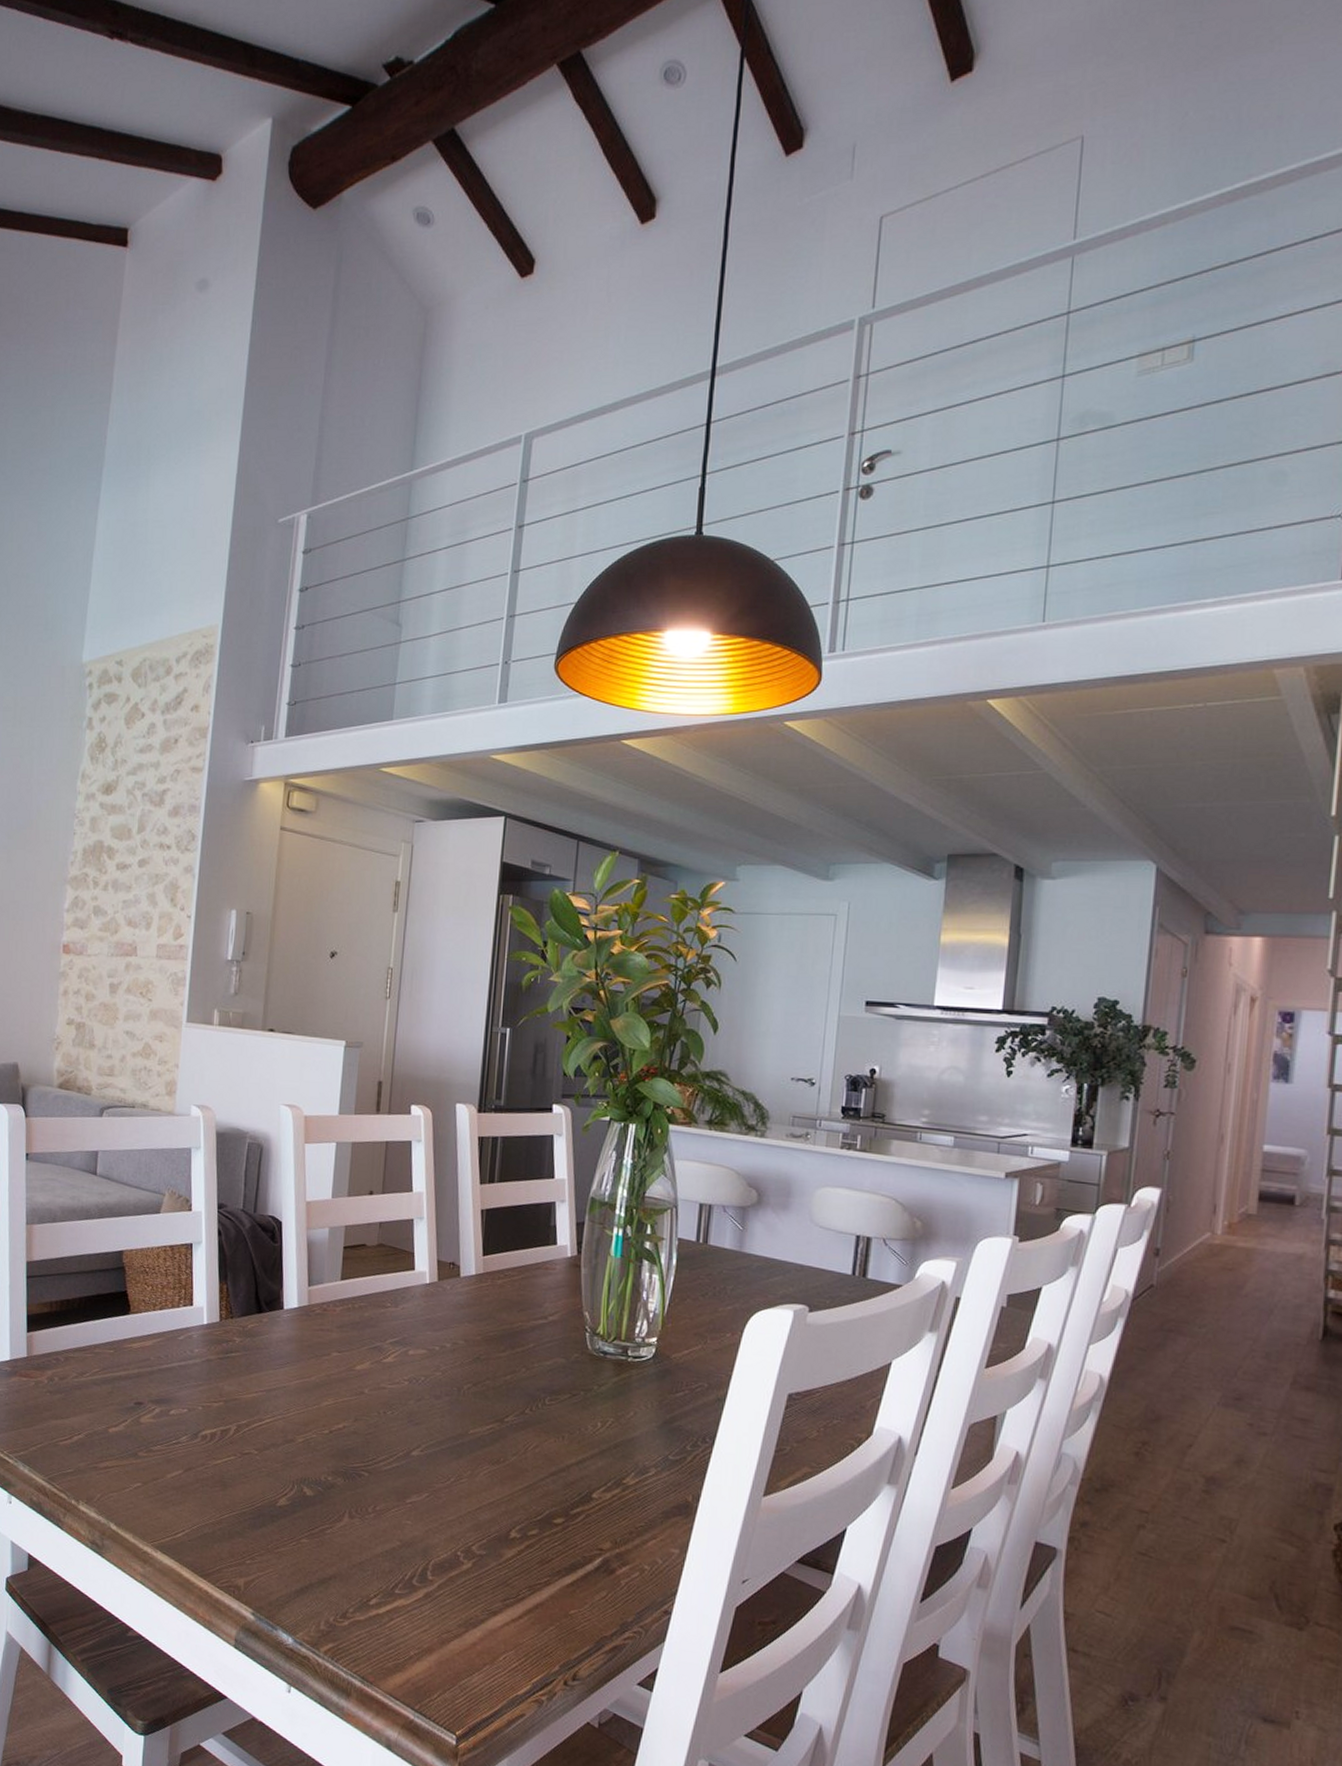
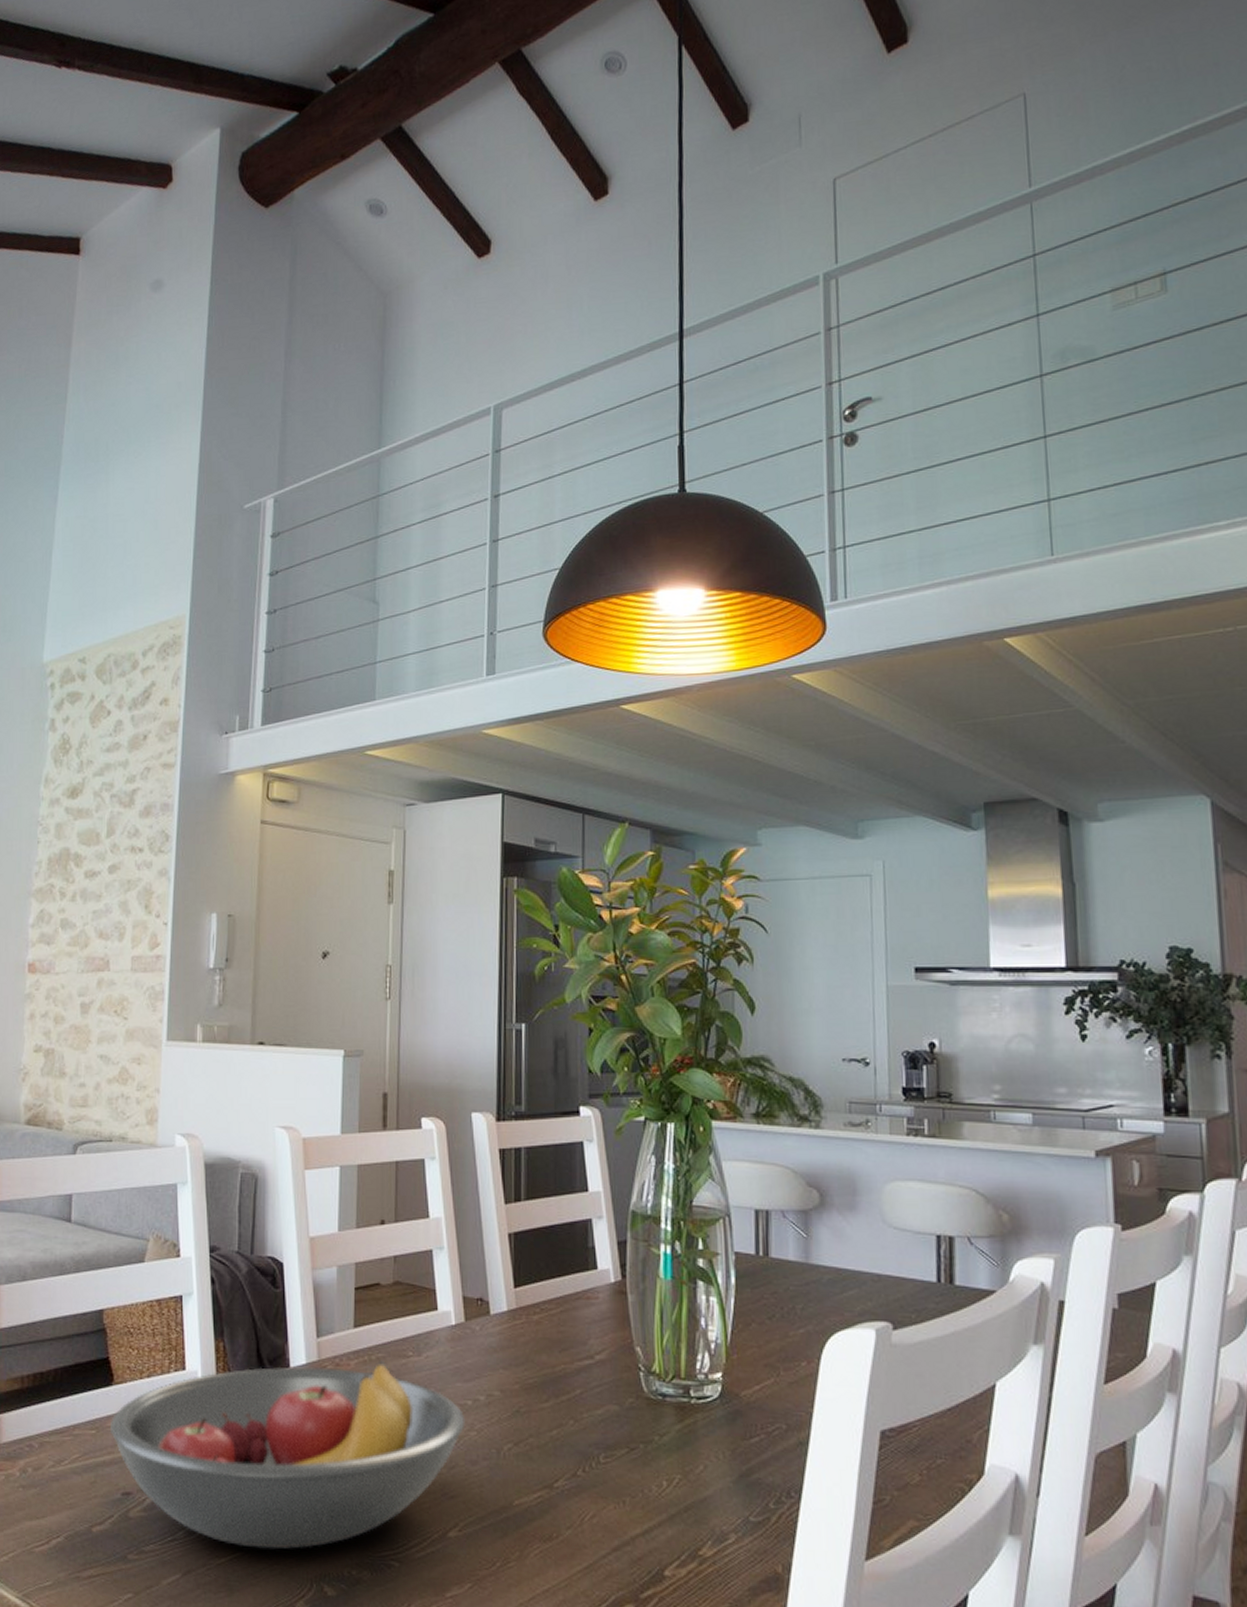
fruit bowl: none [126,1307,433,1457] -> present [111,1360,466,1550]

